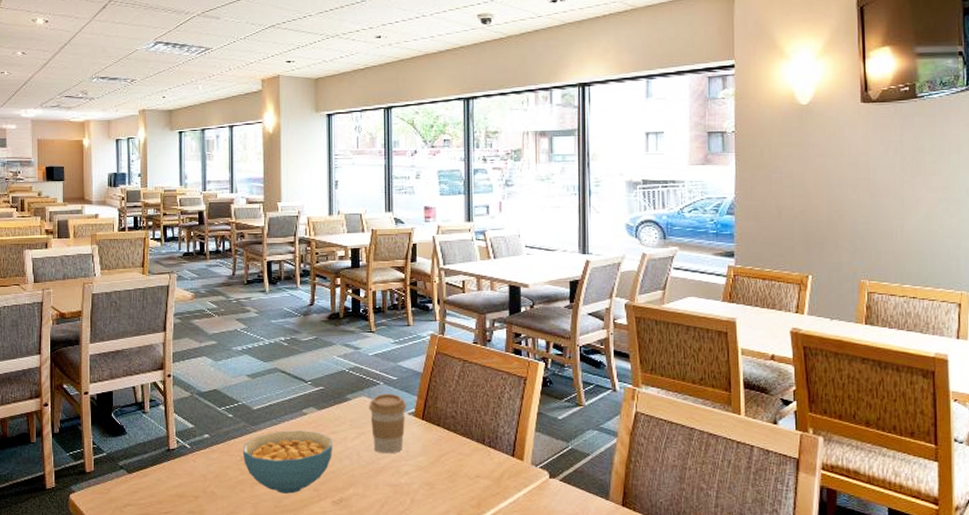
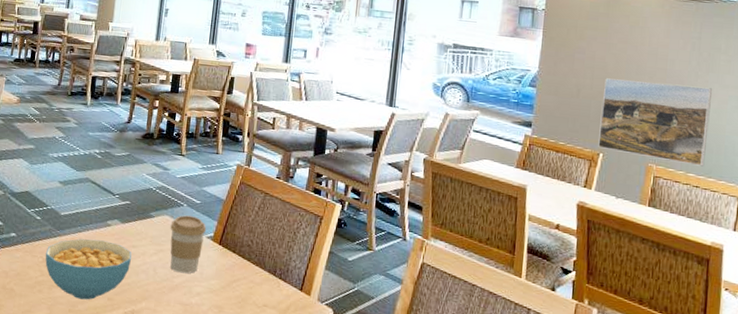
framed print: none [805,192,921,276] -> present [598,78,713,167]

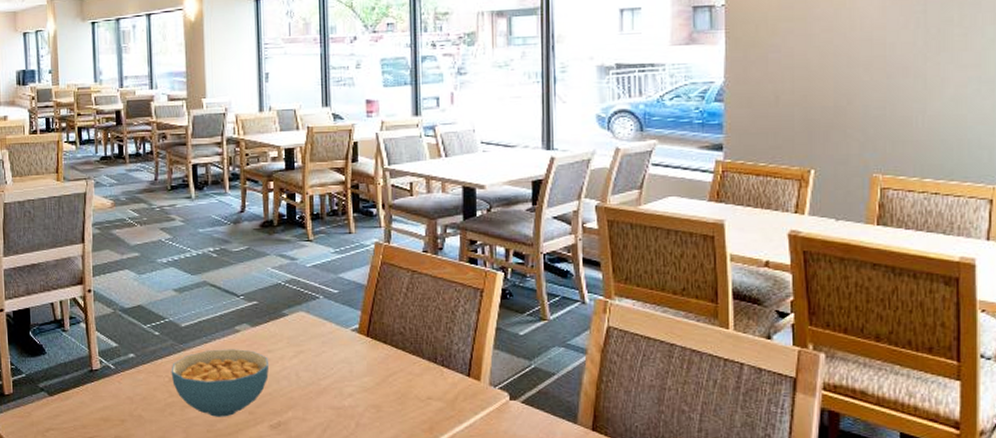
coffee cup: present [170,215,207,274] -> none [307,308,350,374]
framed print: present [598,78,713,167] -> none [807,71,947,169]

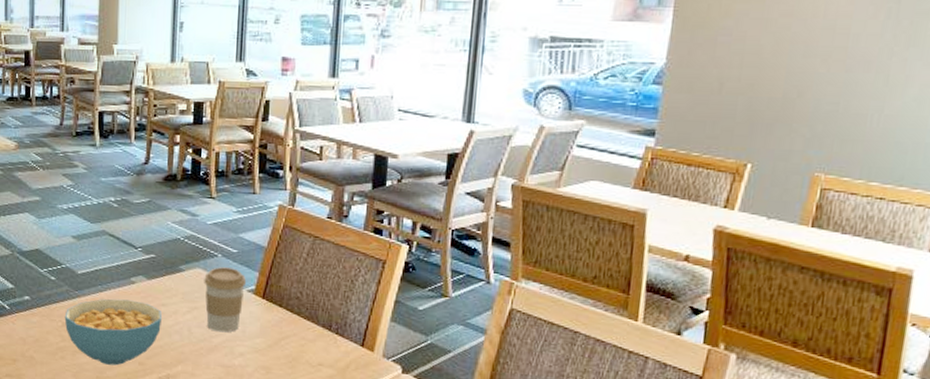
coffee cup: none [307,308,350,374] -> present [204,267,247,333]

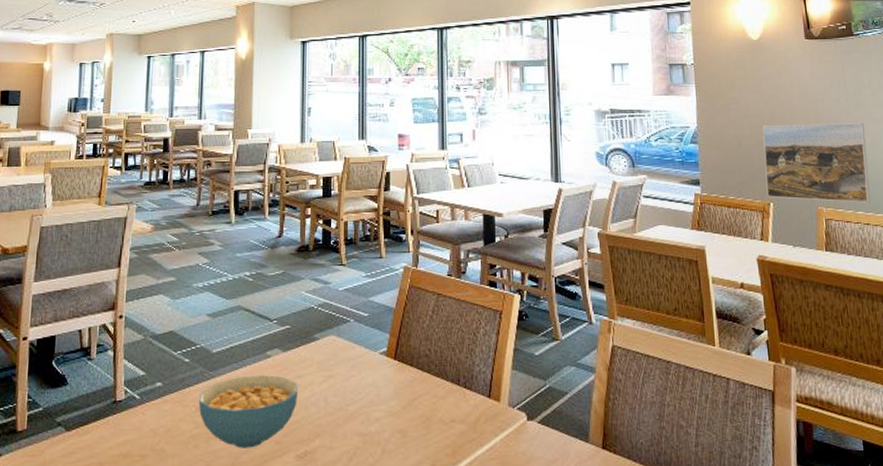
coffee cup: present [204,267,247,333] -> none [338,332,379,399]
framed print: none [745,65,914,172] -> present [762,123,871,203]

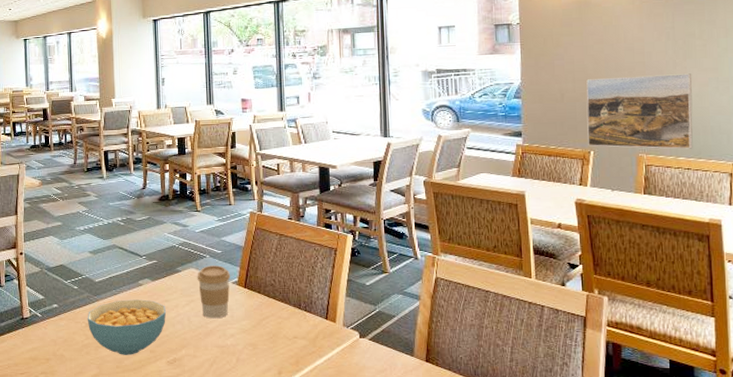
coffee cup: none [338,332,379,399] -> present [197,265,231,319]

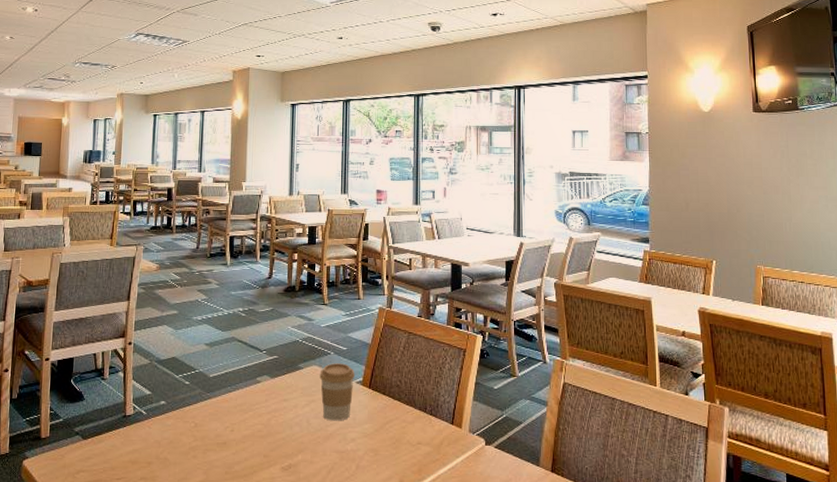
cereal bowl: present [87,299,167,355] -> none [197,398,285,460]
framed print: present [586,73,693,149] -> none [709,190,806,263]

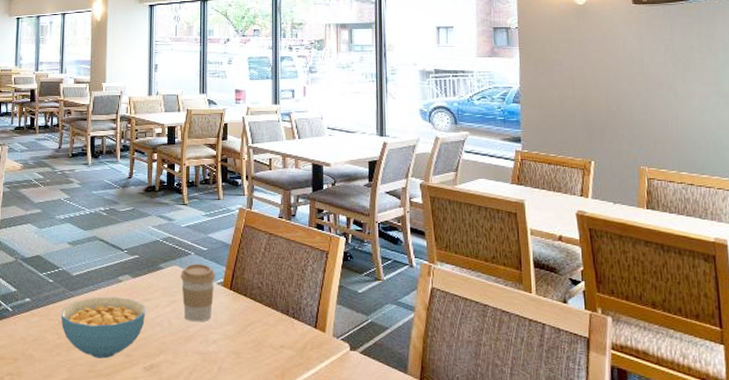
cereal bowl: none [197,398,285,460] -> present [60,297,146,359]

